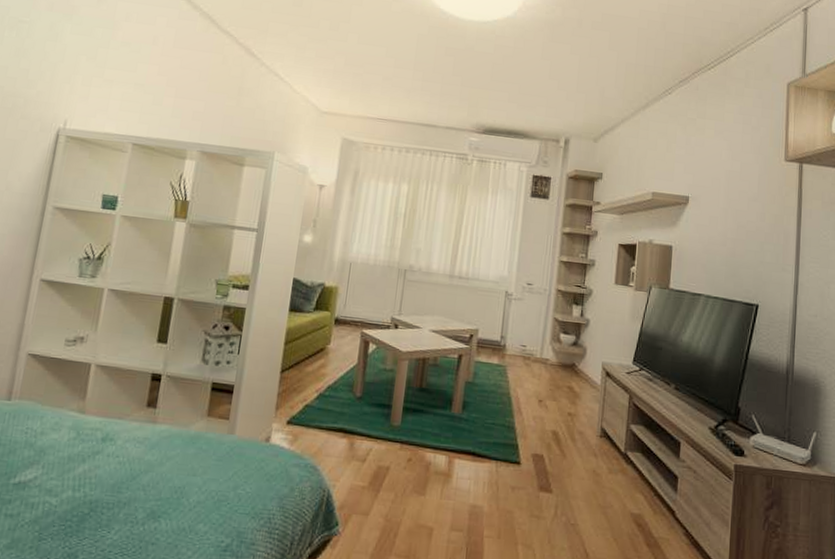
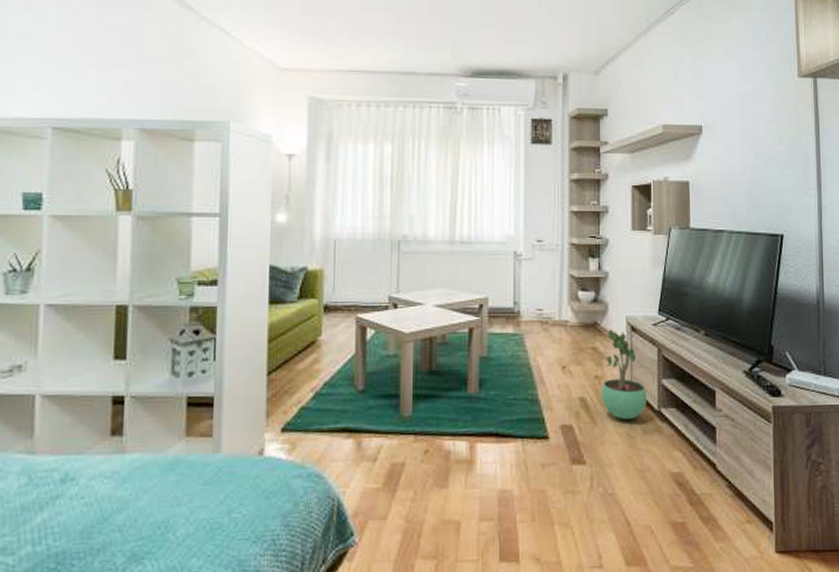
potted plant: none [572,372,615,457] -> present [601,329,647,419]

